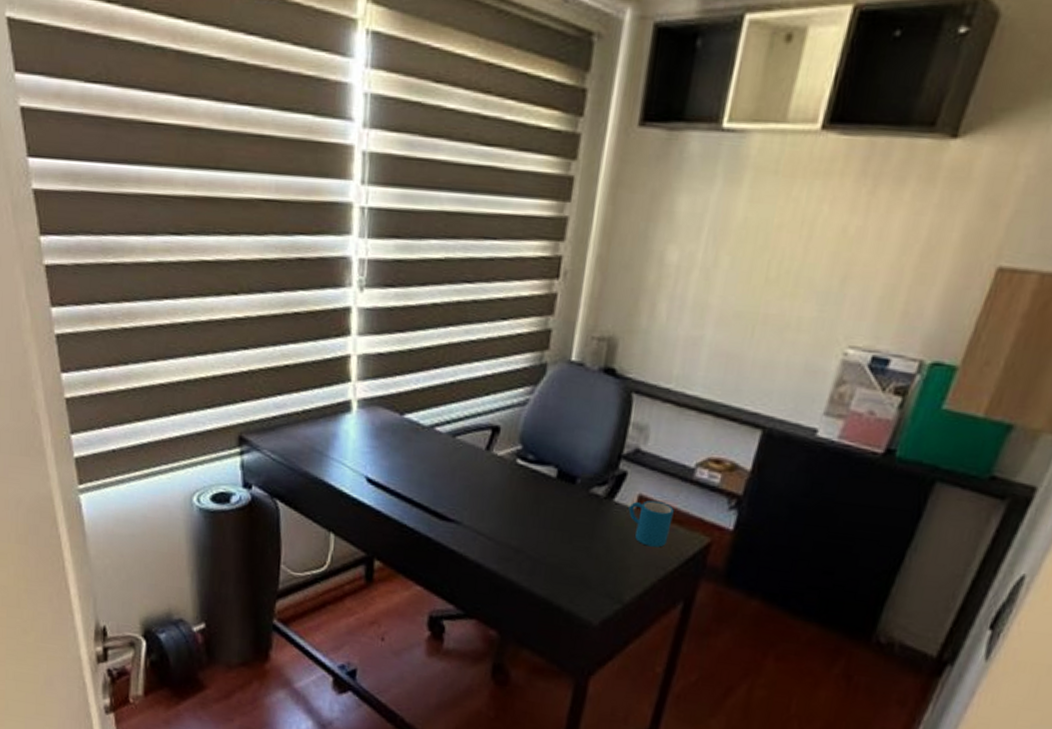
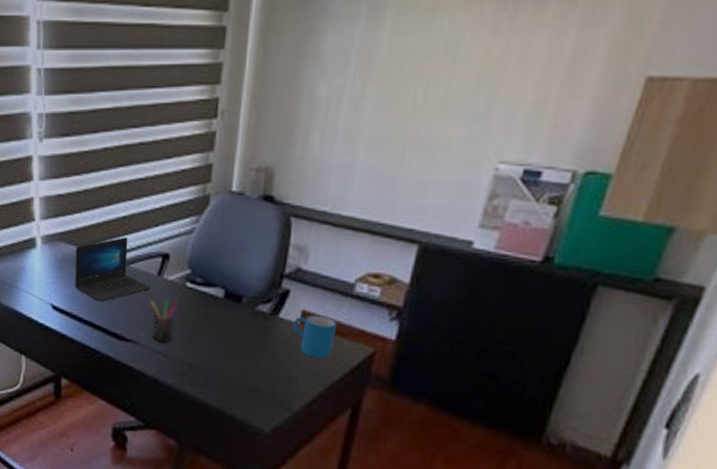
laptop: none [392,405,479,477] -> present [74,237,151,302]
pen holder: none [476,477,508,525] -> present [150,300,179,343]

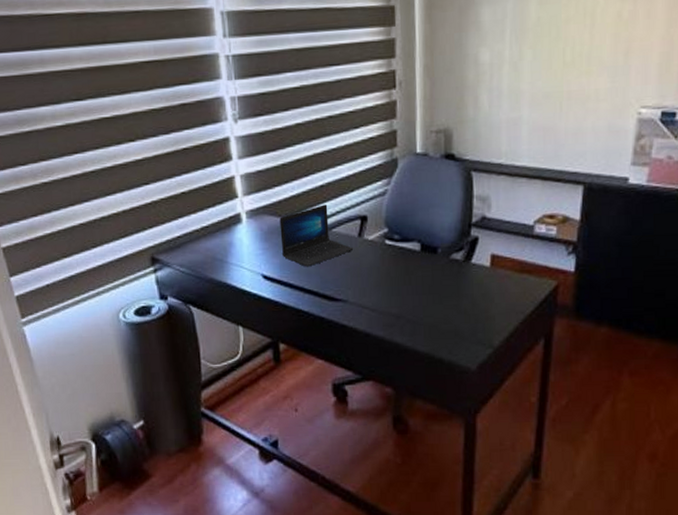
pen holder: present [150,300,179,343] -> none [354,258,381,299]
mug: present [293,314,337,359] -> none [484,256,523,296]

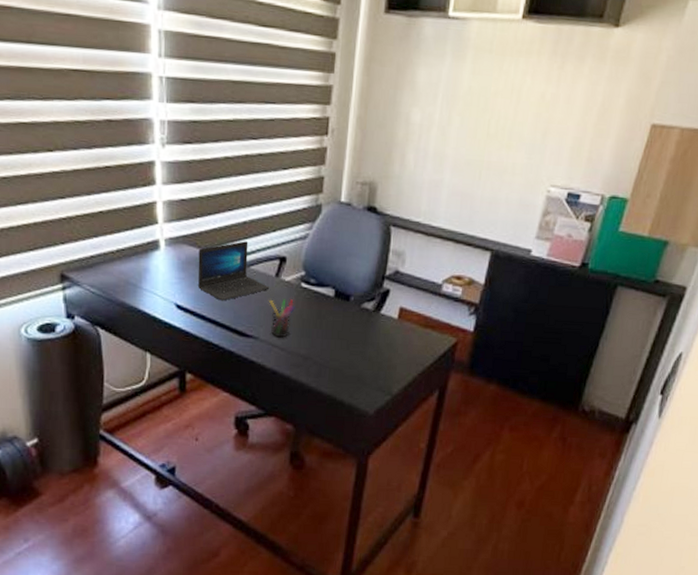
pen holder: none [354,258,381,299] -> present [269,299,295,338]

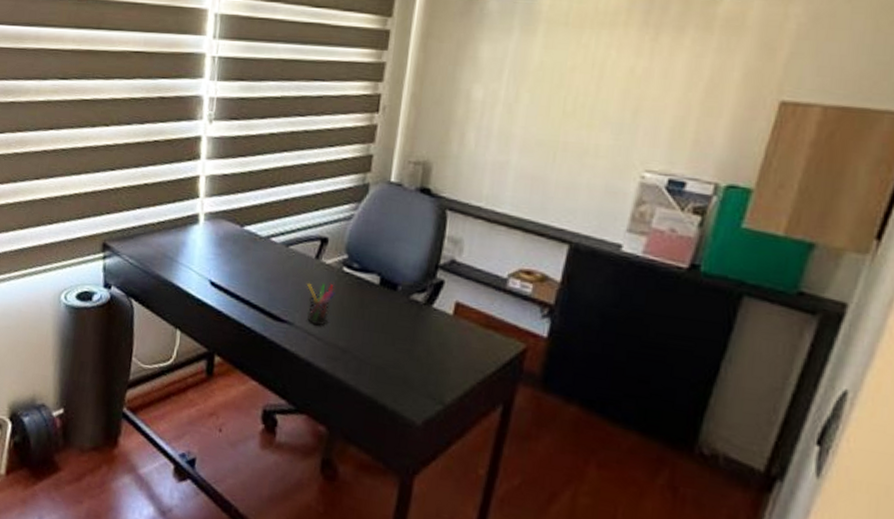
laptop: present [197,241,270,301] -> none [233,219,309,281]

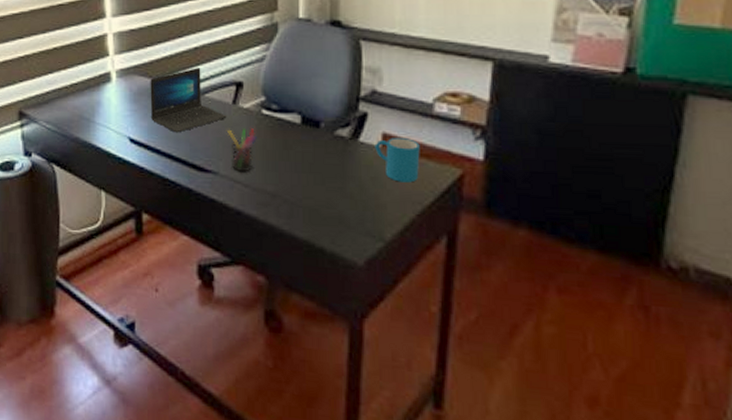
laptop: none [233,219,309,281] -> present [150,68,227,133]
mug: none [446,307,490,352] -> present [374,137,420,183]

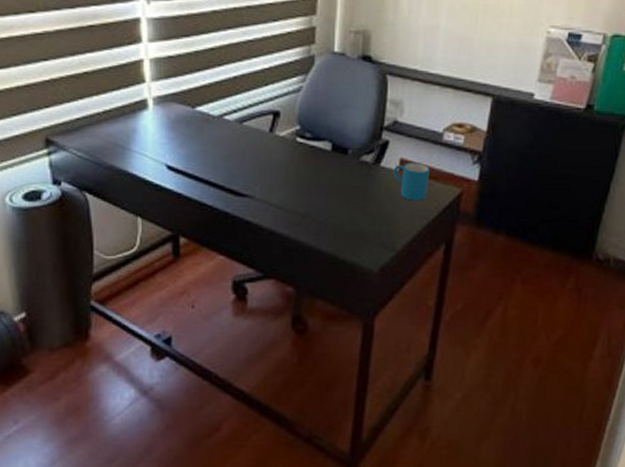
laptop: present [150,68,227,133] -> none [188,97,264,160]
pen holder: present [227,128,257,173] -> none [264,155,291,196]

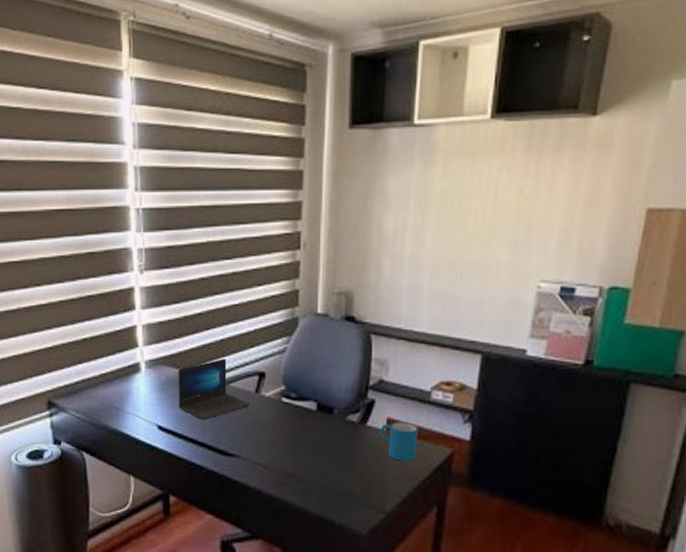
laptop: none [188,97,264,160] -> present [178,359,250,420]

